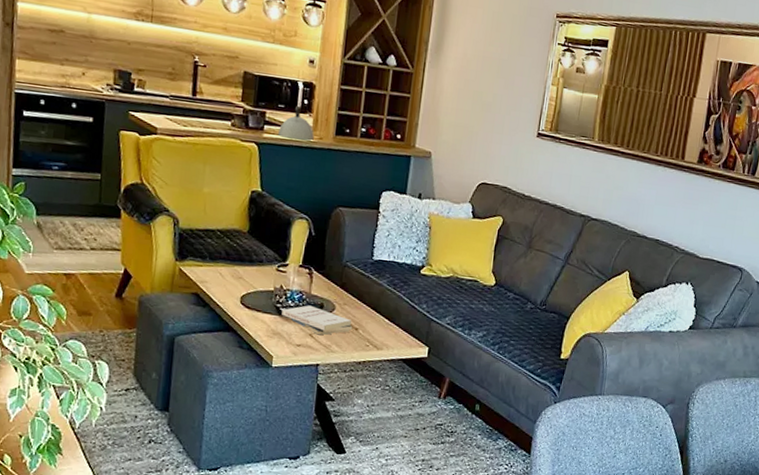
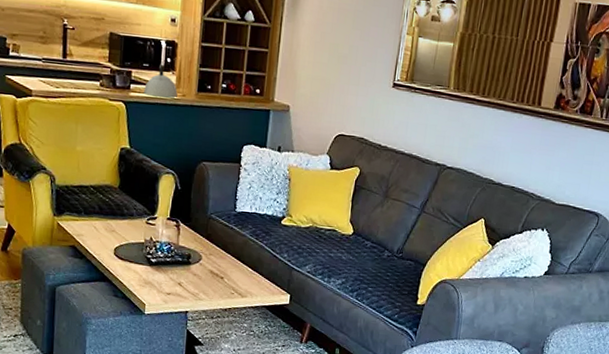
books: present [282,305,353,335] -> none [152,256,219,284]

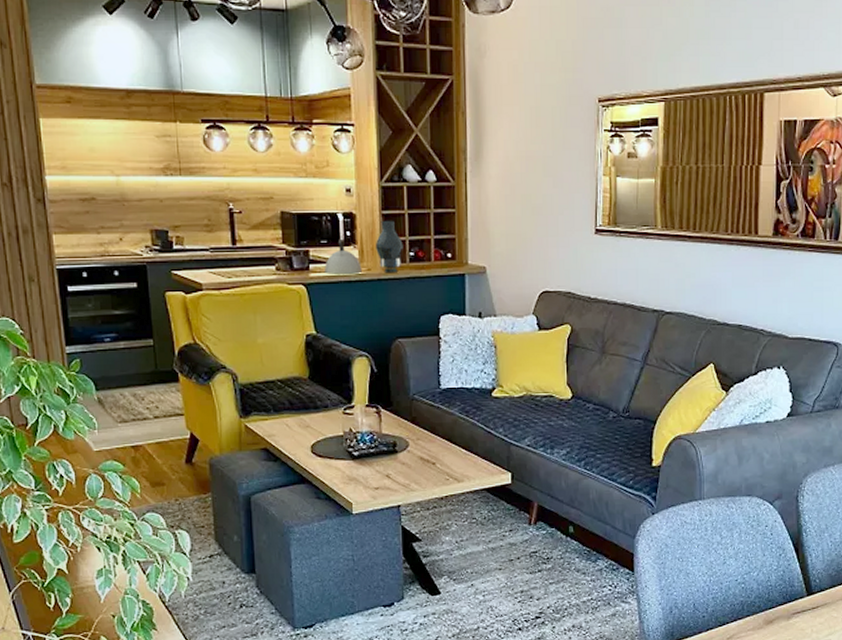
vase: none [191,52,218,102] -> present [375,220,403,273]

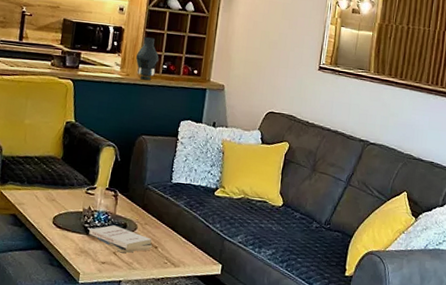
kettle: present [325,238,362,274] -> none [91,47,122,77]
books: none [355,445,430,475] -> present [89,225,153,253]

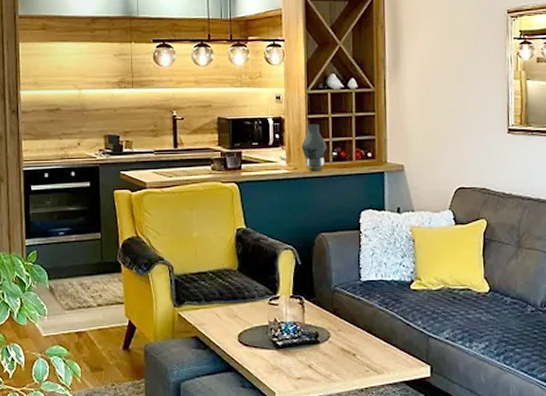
books: present [89,225,153,253] -> none [279,335,351,365]

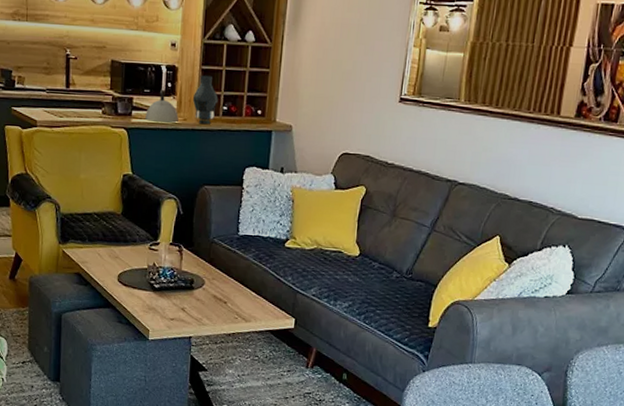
kettle: none [255,141,289,173] -> present [145,89,179,123]

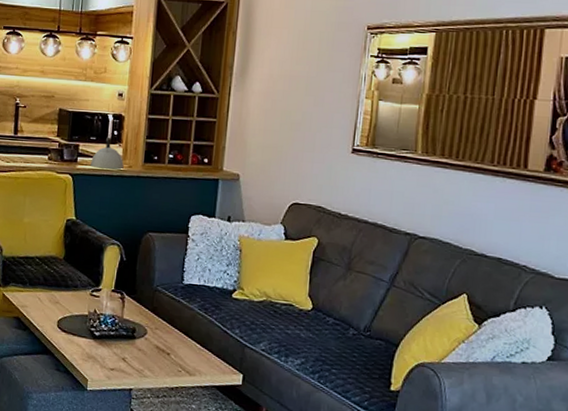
vase: present [192,75,218,125] -> none [138,124,164,172]

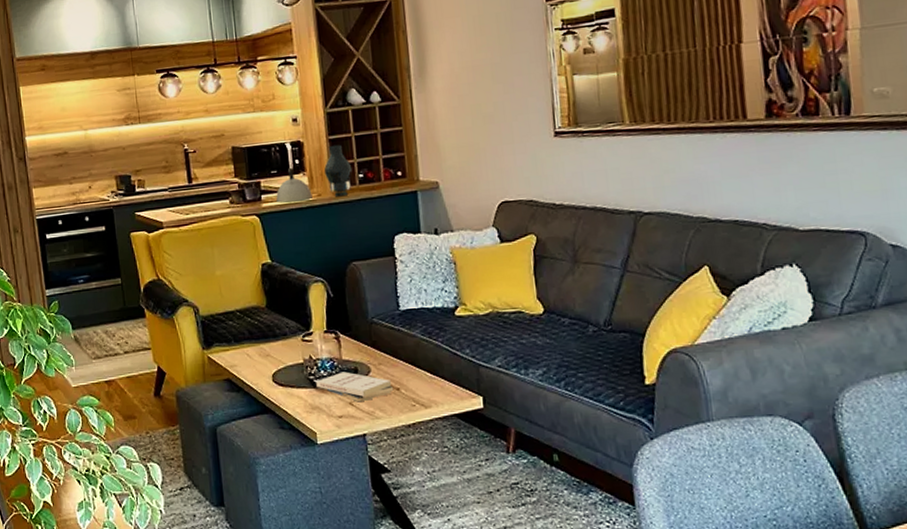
books: none [96,329,165,360] -> present [316,371,394,403]
vase: none [138,124,164,172] -> present [323,144,353,197]

